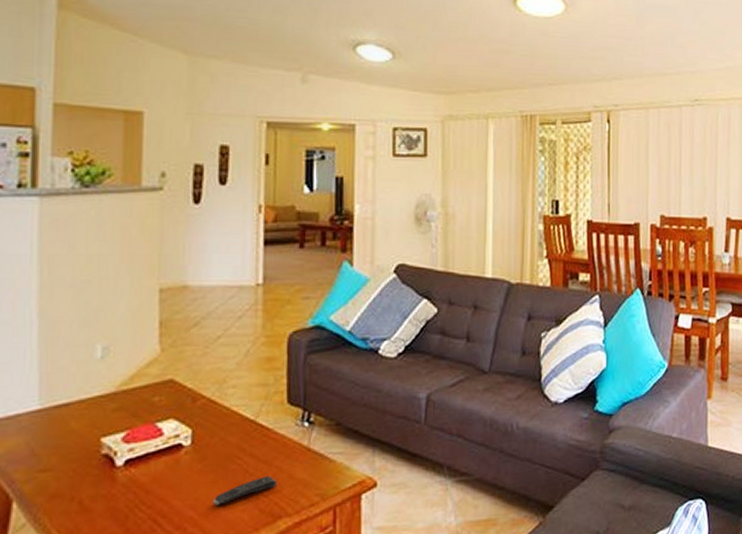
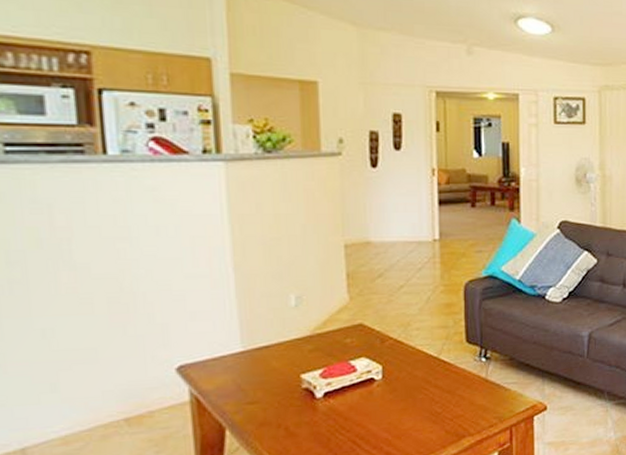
remote control: present [212,475,277,505] -> none [404,402,459,428]

